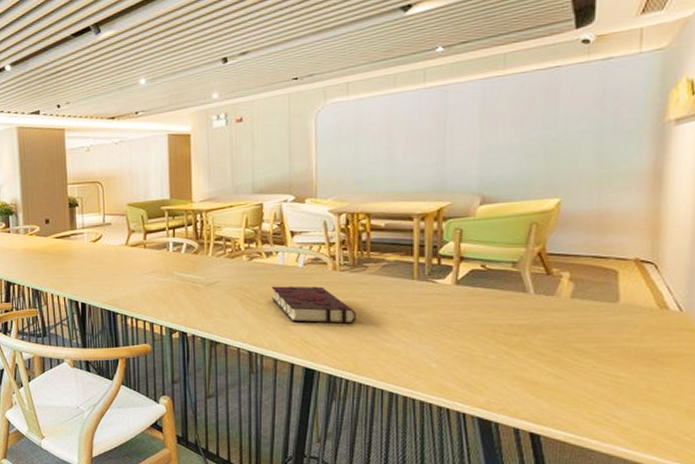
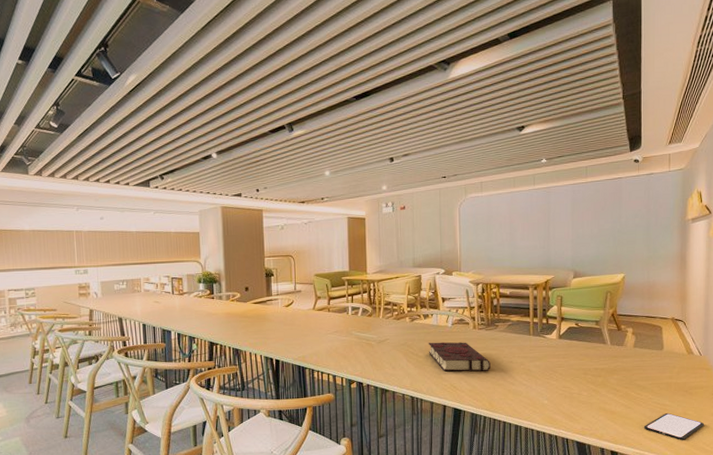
smartphone: none [582,387,683,425] -> present [643,412,705,440]

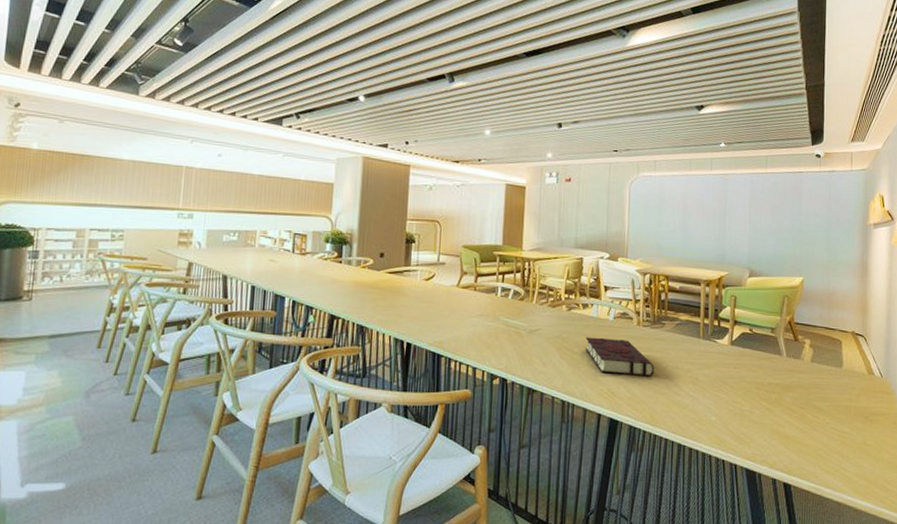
smartphone: present [643,412,705,440] -> none [820,441,886,475]

